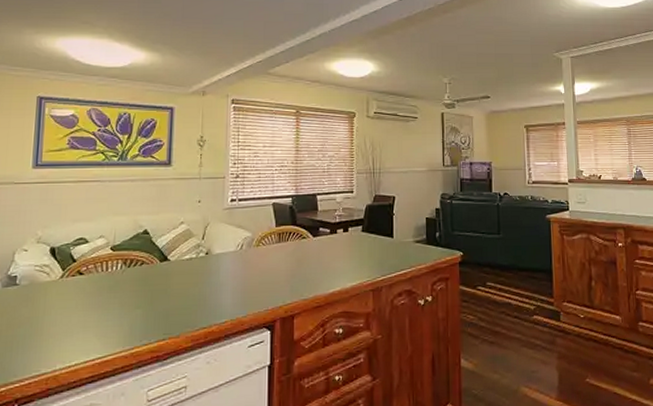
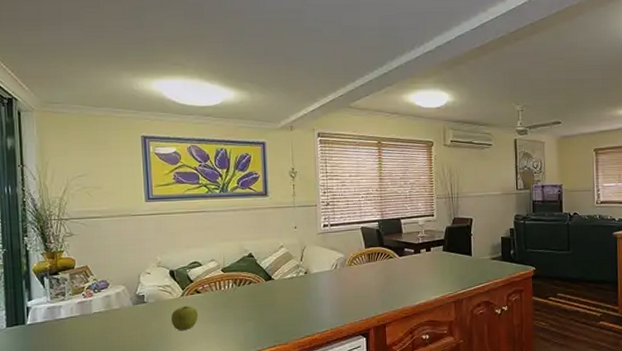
fruit: none [44,289,78,319] -> present [171,306,198,330]

